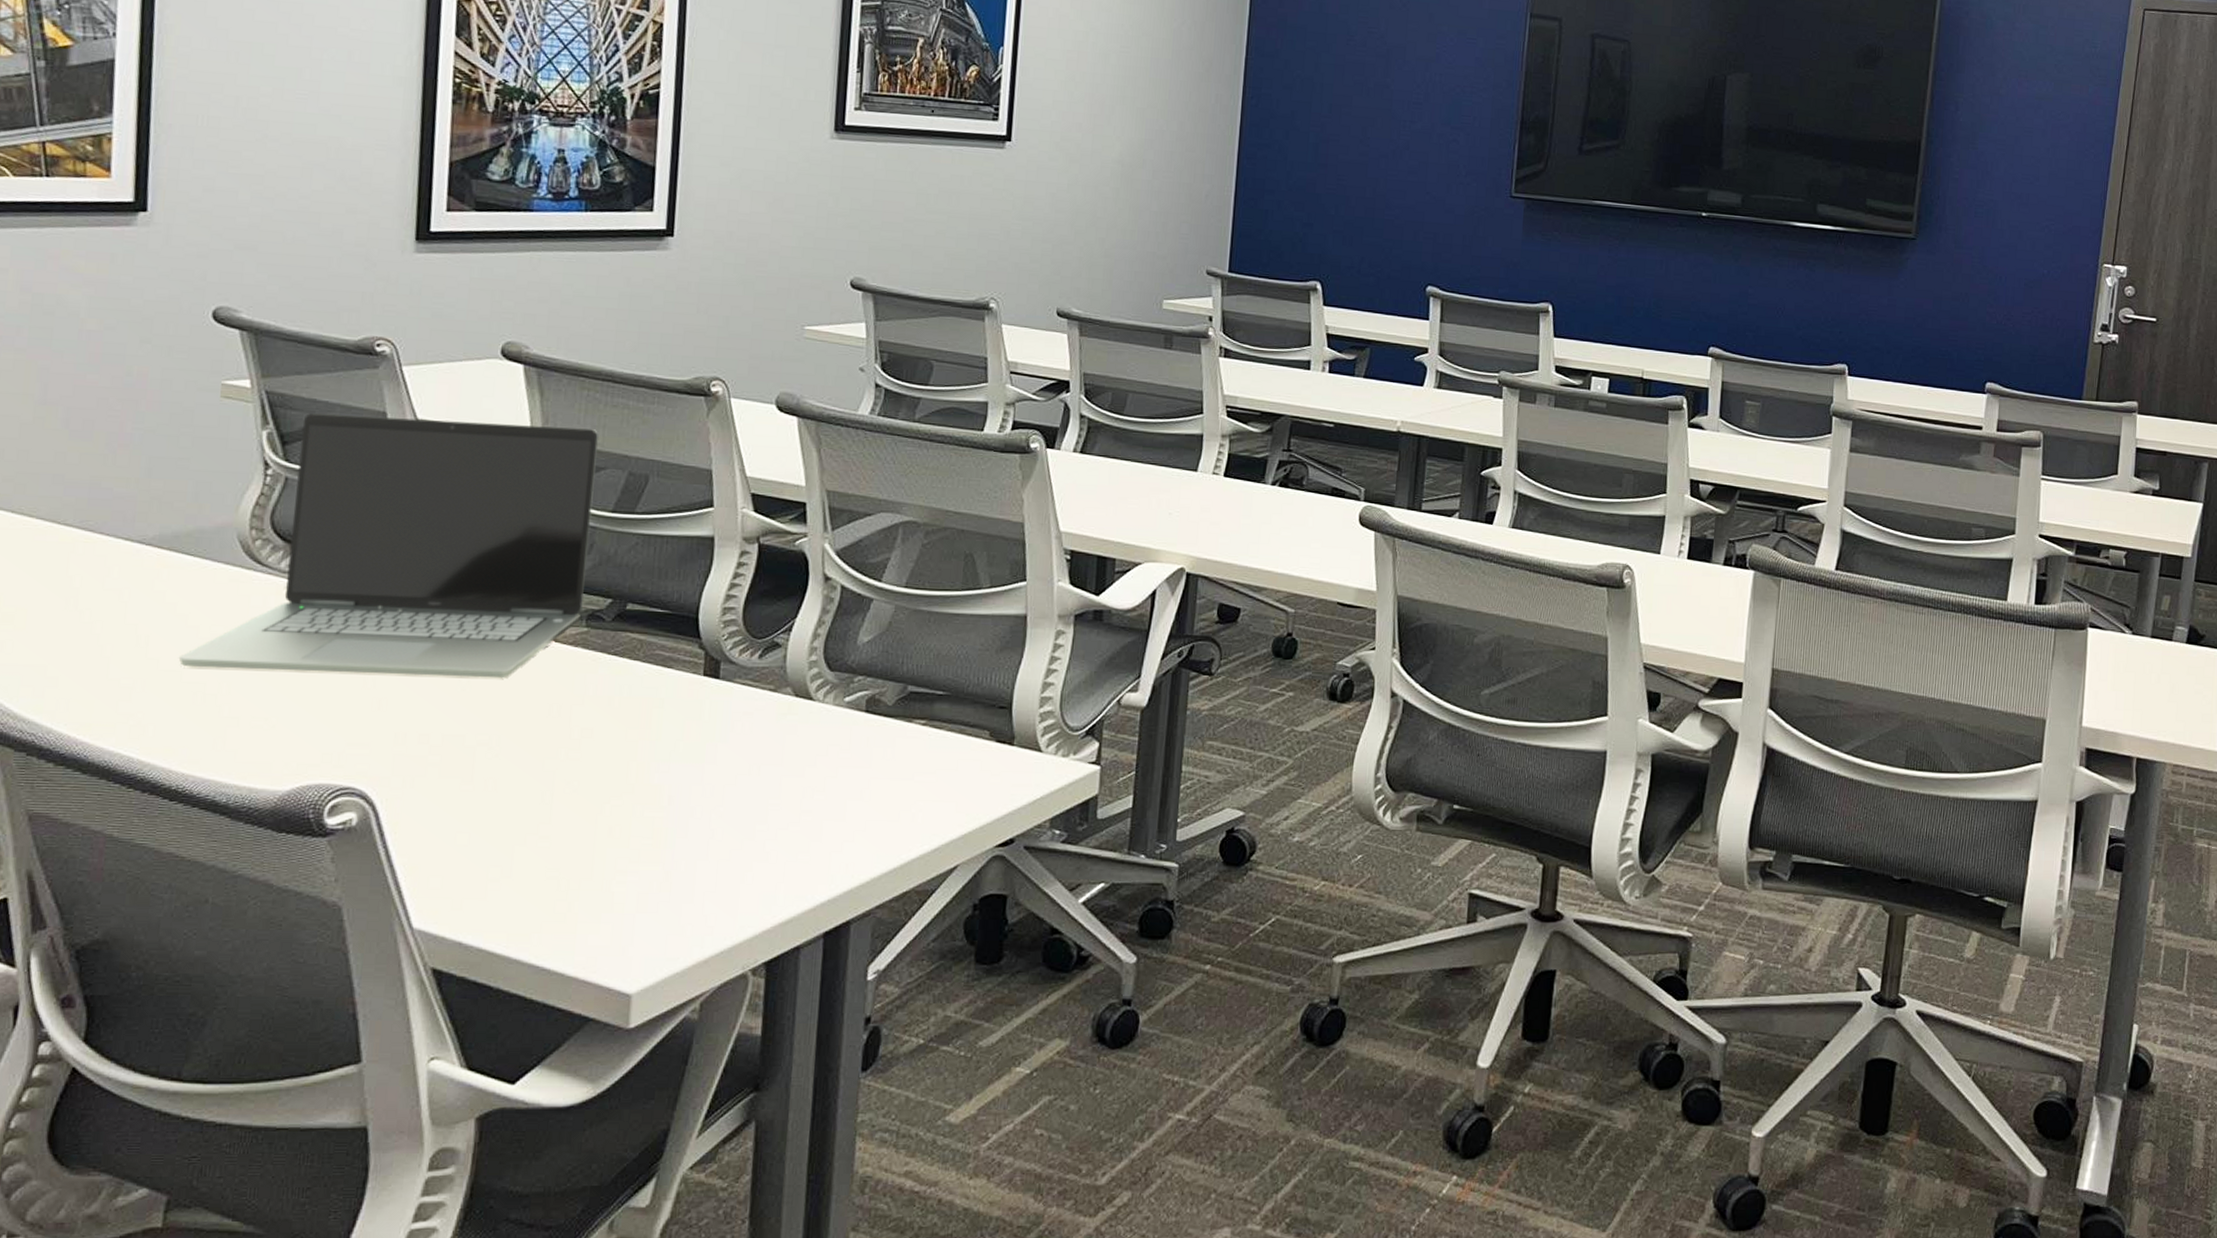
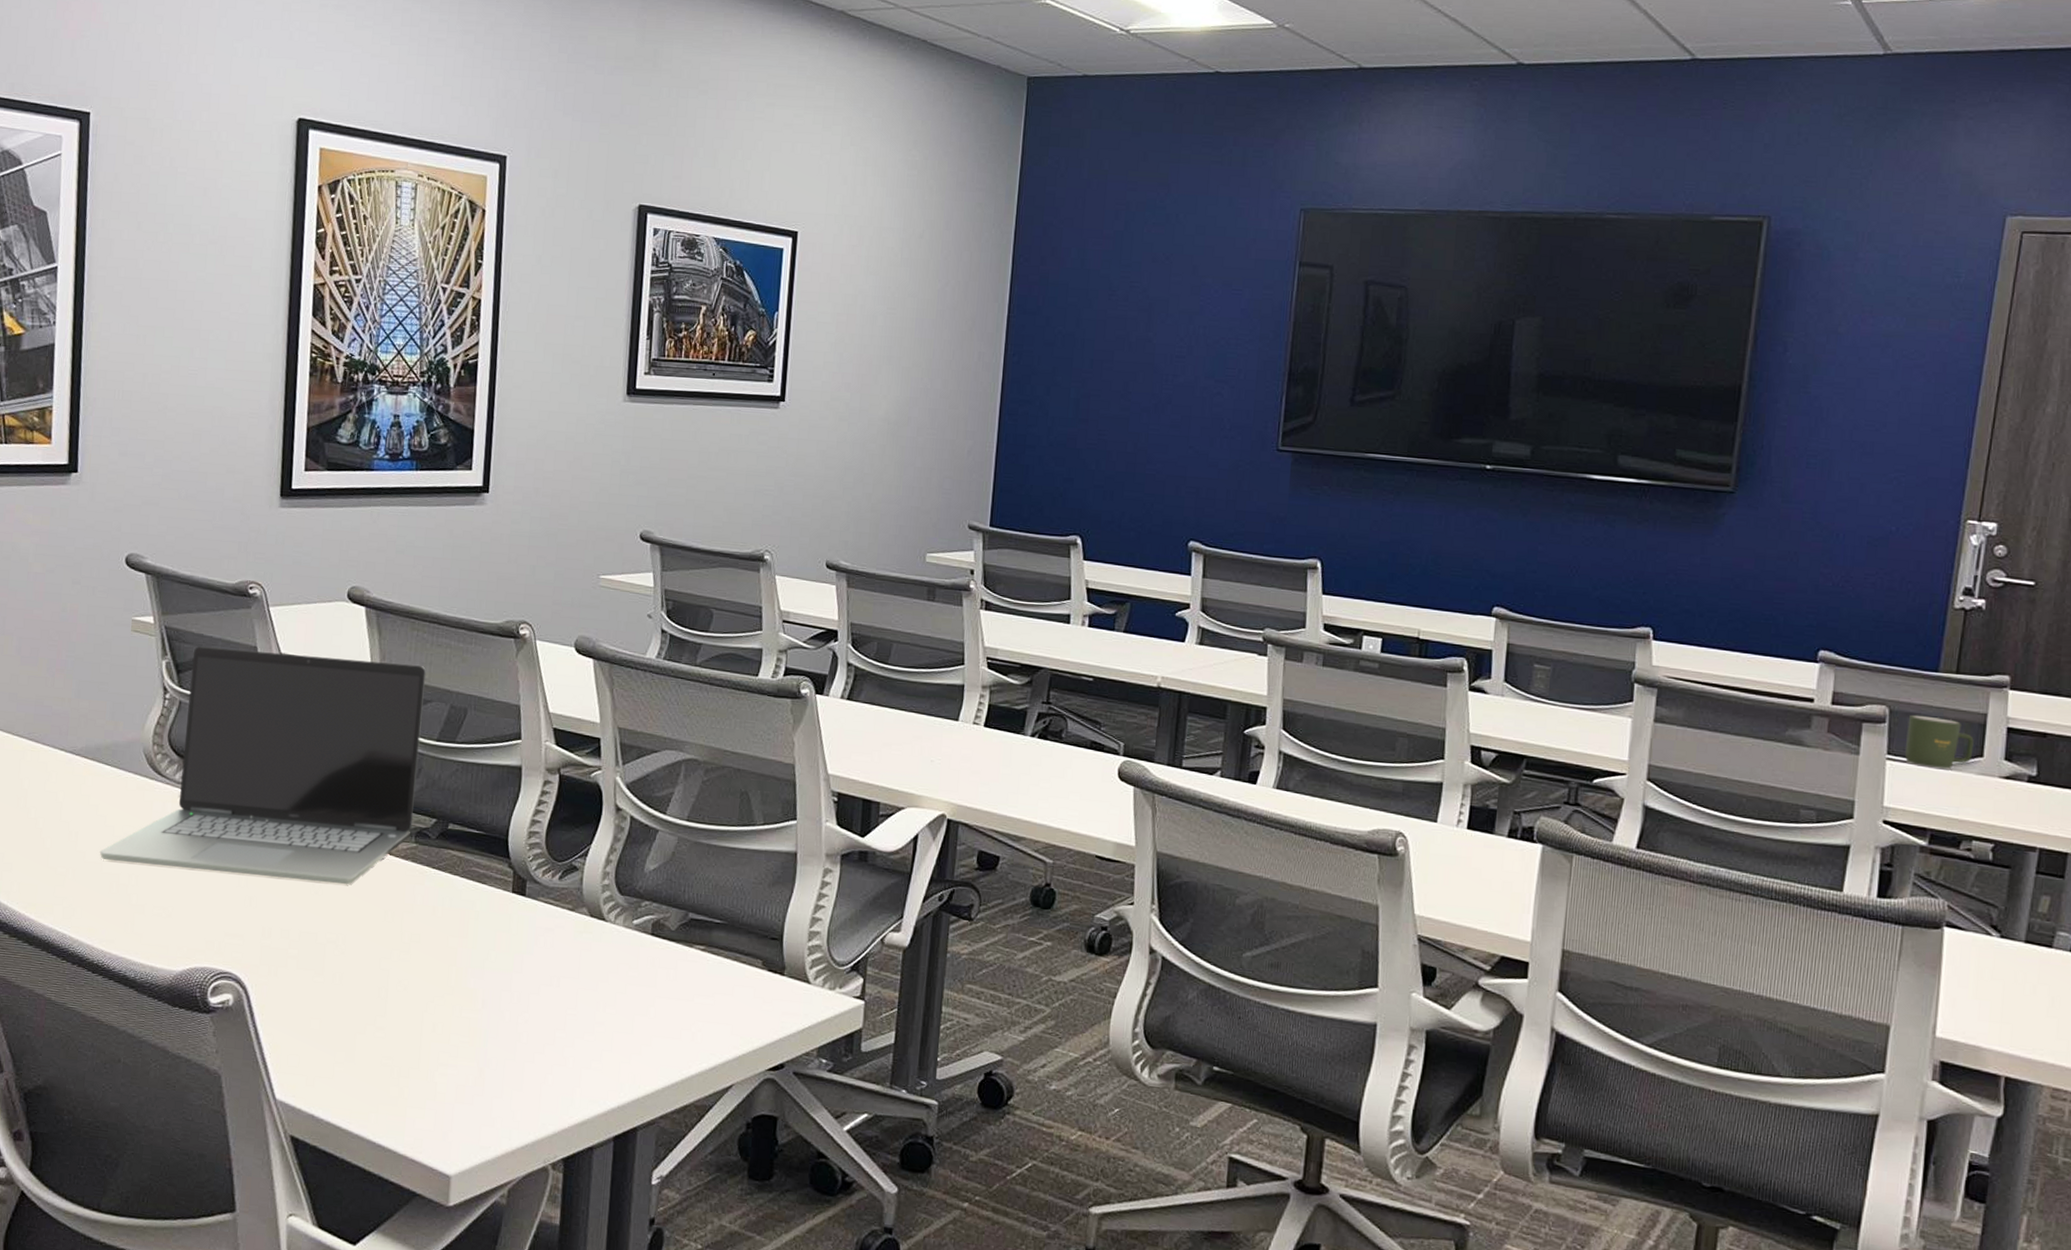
mug: none [2056,438,2110,487] -> present [1905,714,1974,770]

